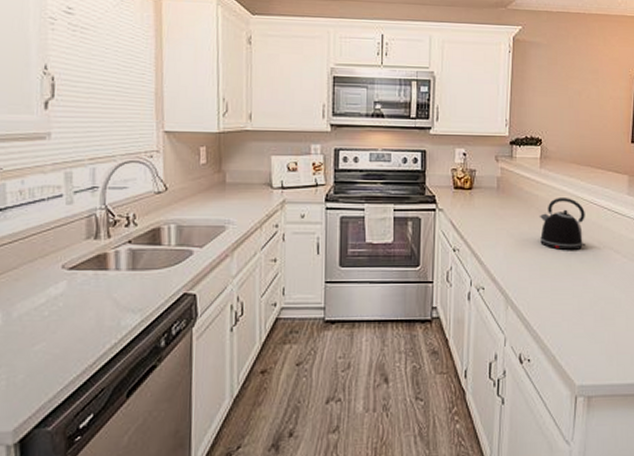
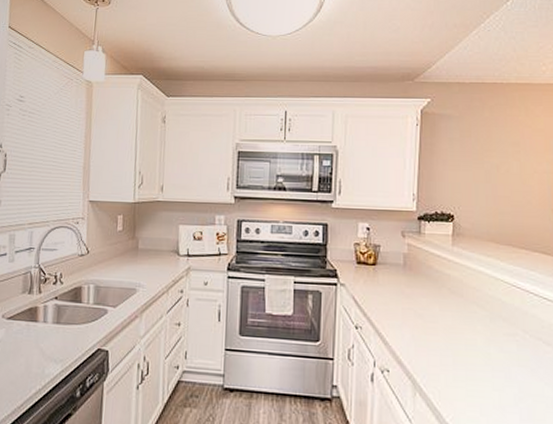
kettle: present [539,198,586,251] -> none [451,278,508,338]

